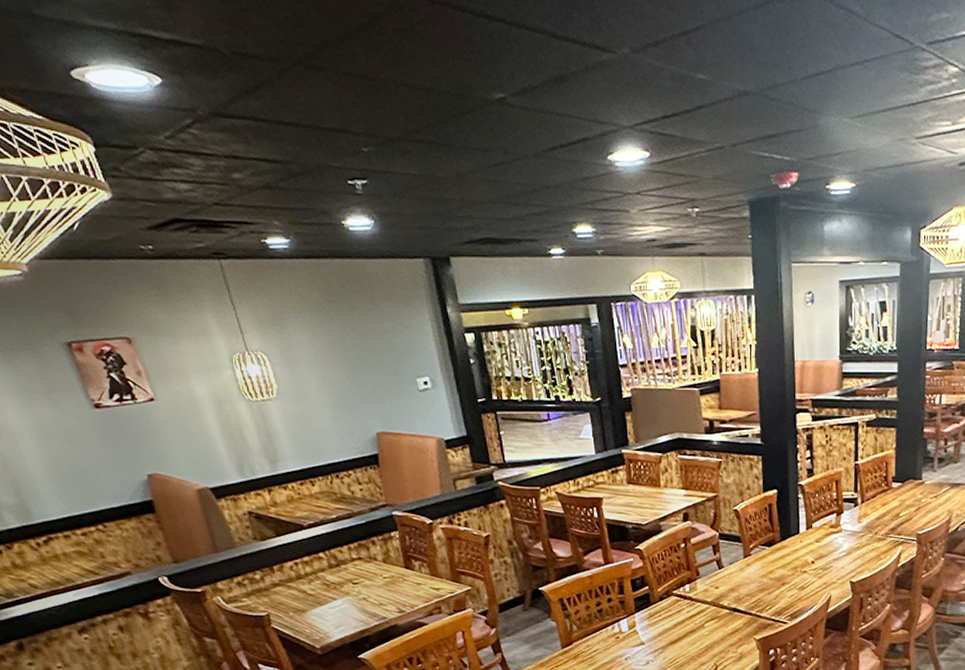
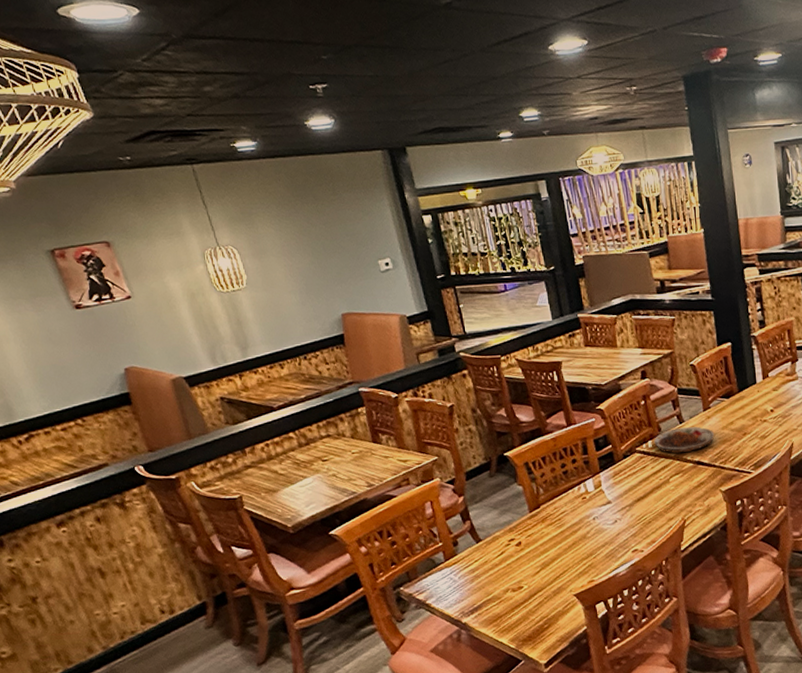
plate: none [692,573,753,599] -> present [654,426,715,454]

